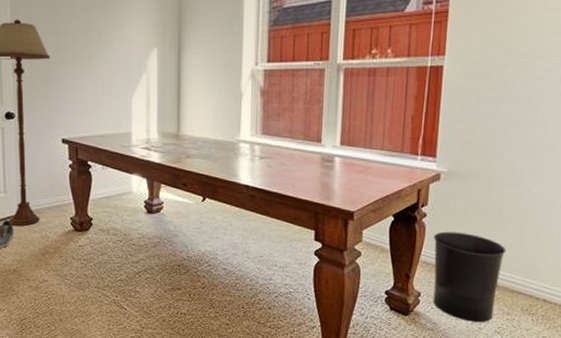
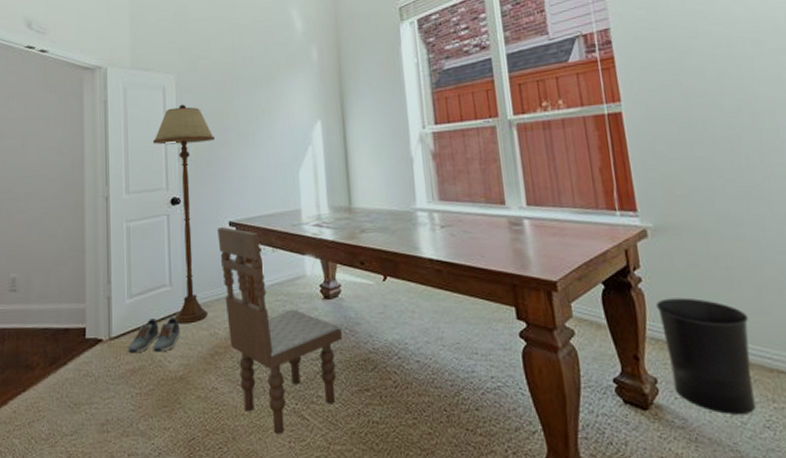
dining chair: none [50,144,160,319] -> present [217,227,342,435]

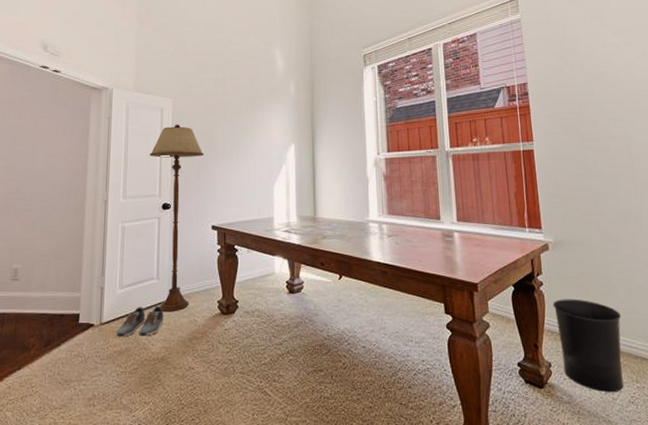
dining chair: present [217,227,342,435] -> none [201,230,302,408]

